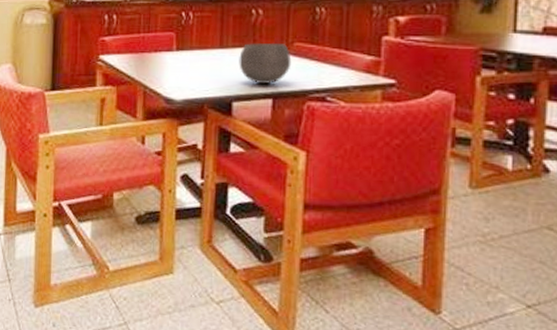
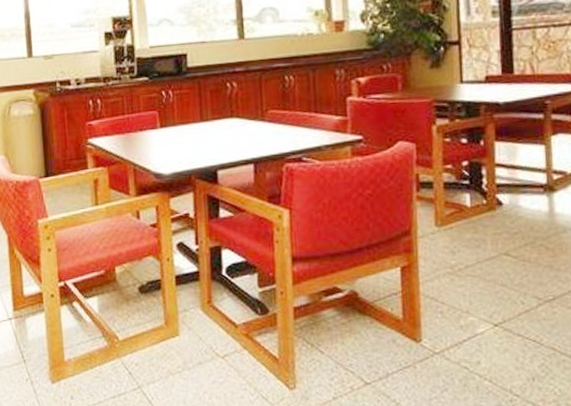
bowl: present [239,43,292,84] -> none [219,112,268,151]

